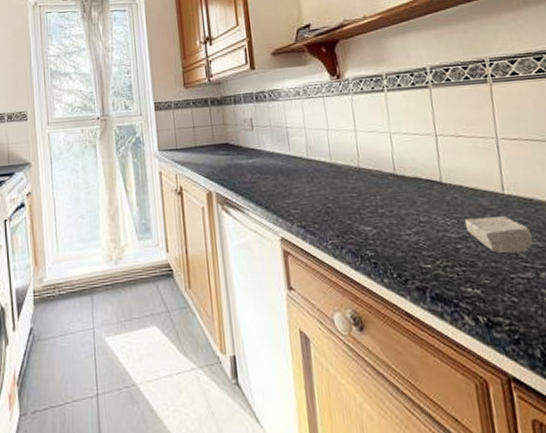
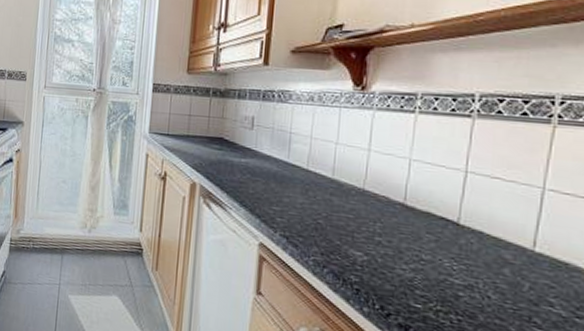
soap bar: present [464,216,534,253] -> none [474,268,557,318]

